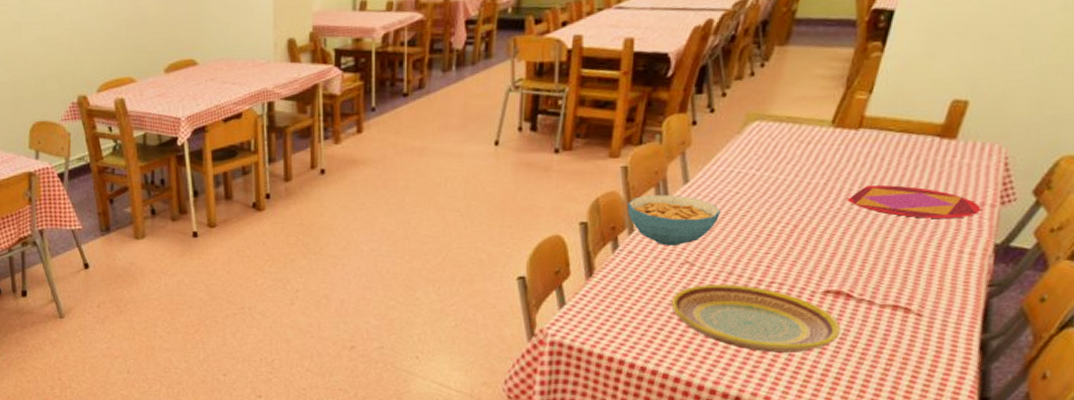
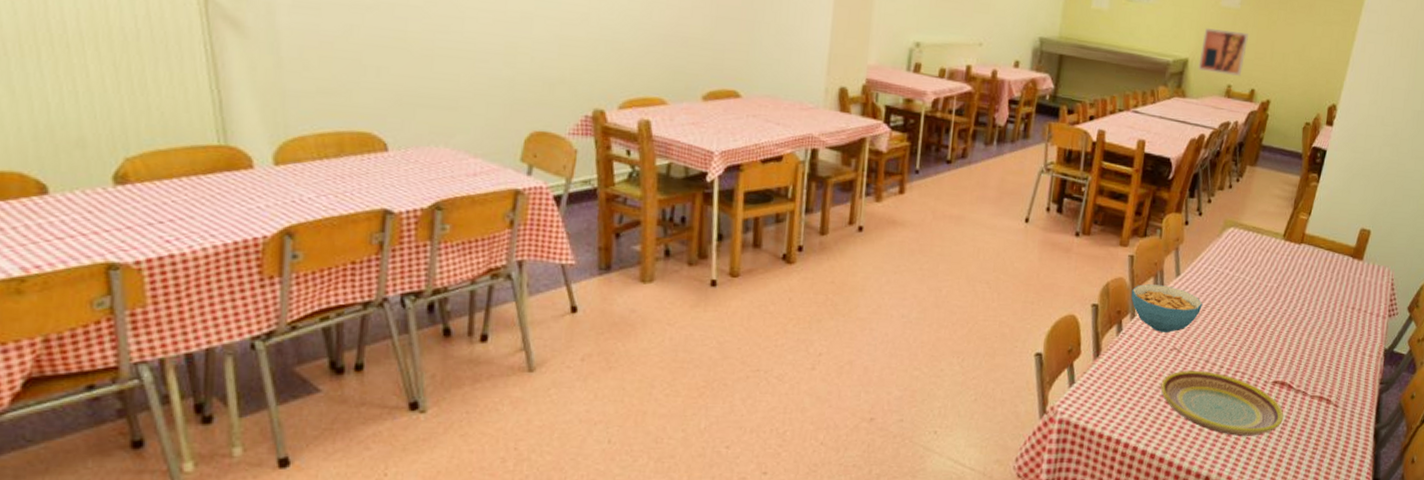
plate: present [846,184,981,219] -> none [1291,291,1377,326]

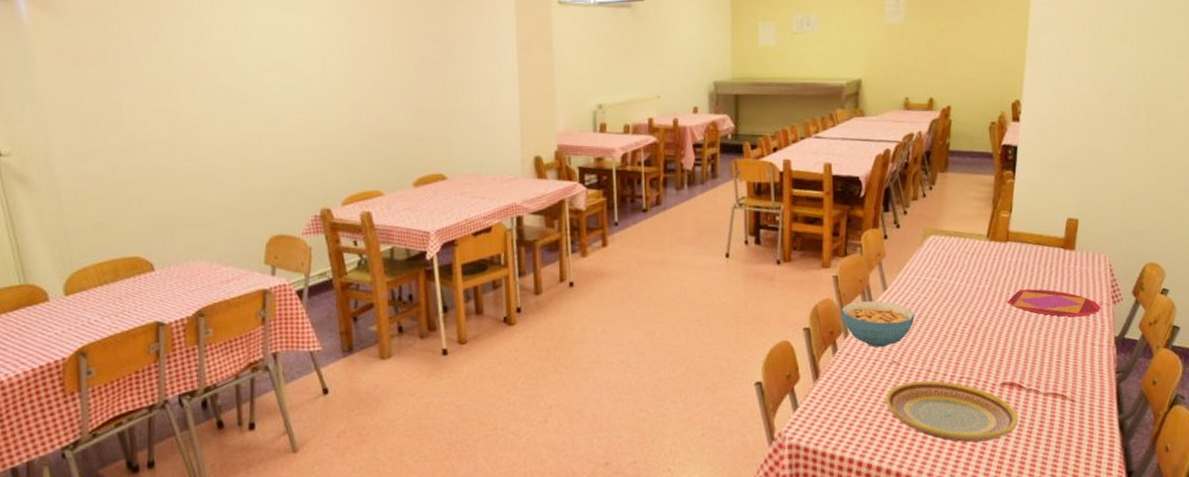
wall art: present [1197,27,1248,77] -> none [871,46,918,89]
plate: none [1291,291,1377,326] -> present [1006,288,1101,317]

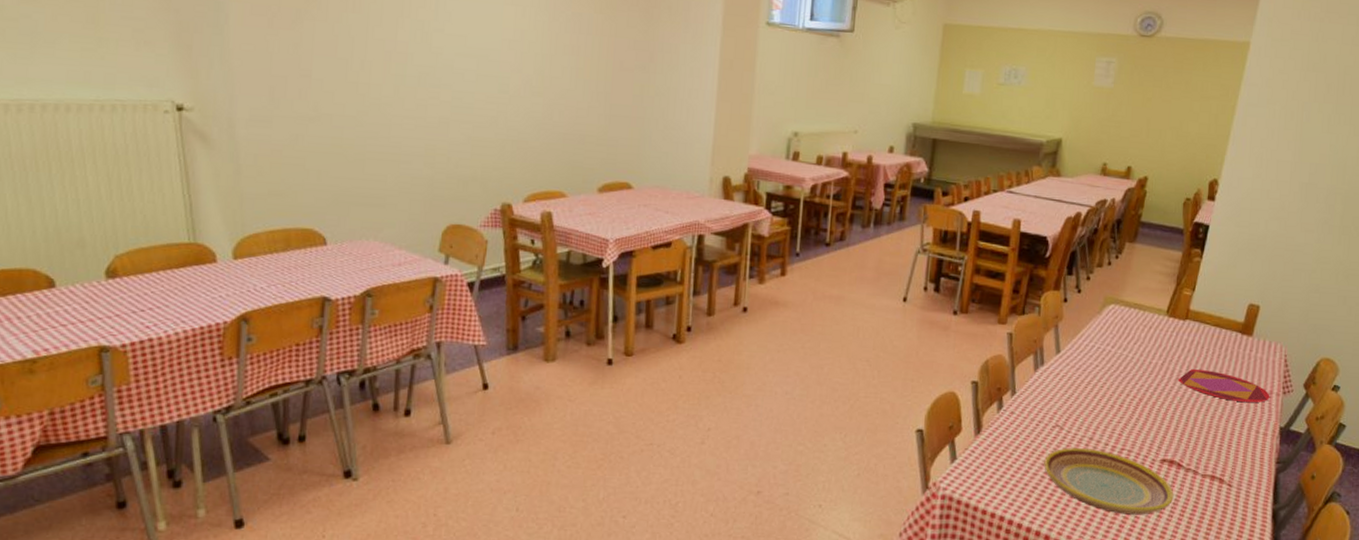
cereal bowl: present [841,300,915,347] -> none [1011,361,1084,410]

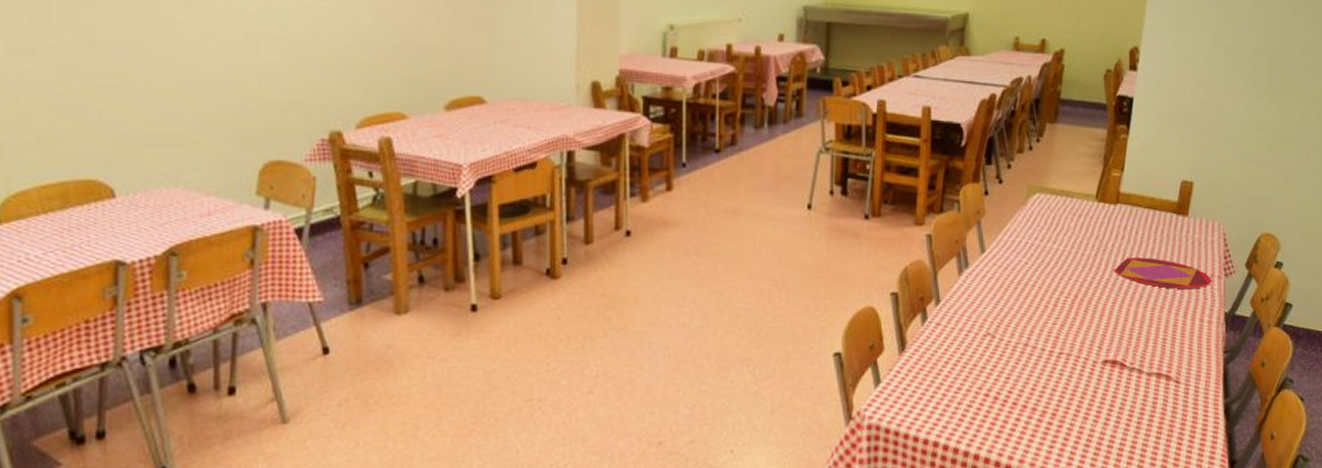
plate: present [1044,448,1174,515] -> none [977,356,1119,426]

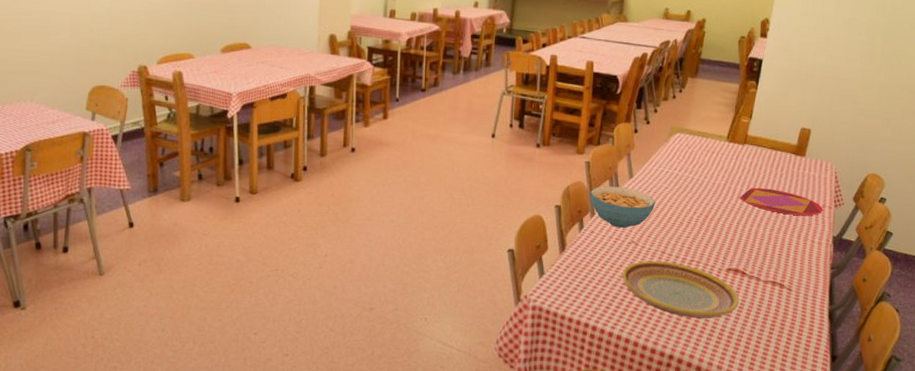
cereal bowl: none [934,264,1014,317] -> present [590,186,656,228]
plate: none [977,356,1119,426] -> present [622,261,740,318]

